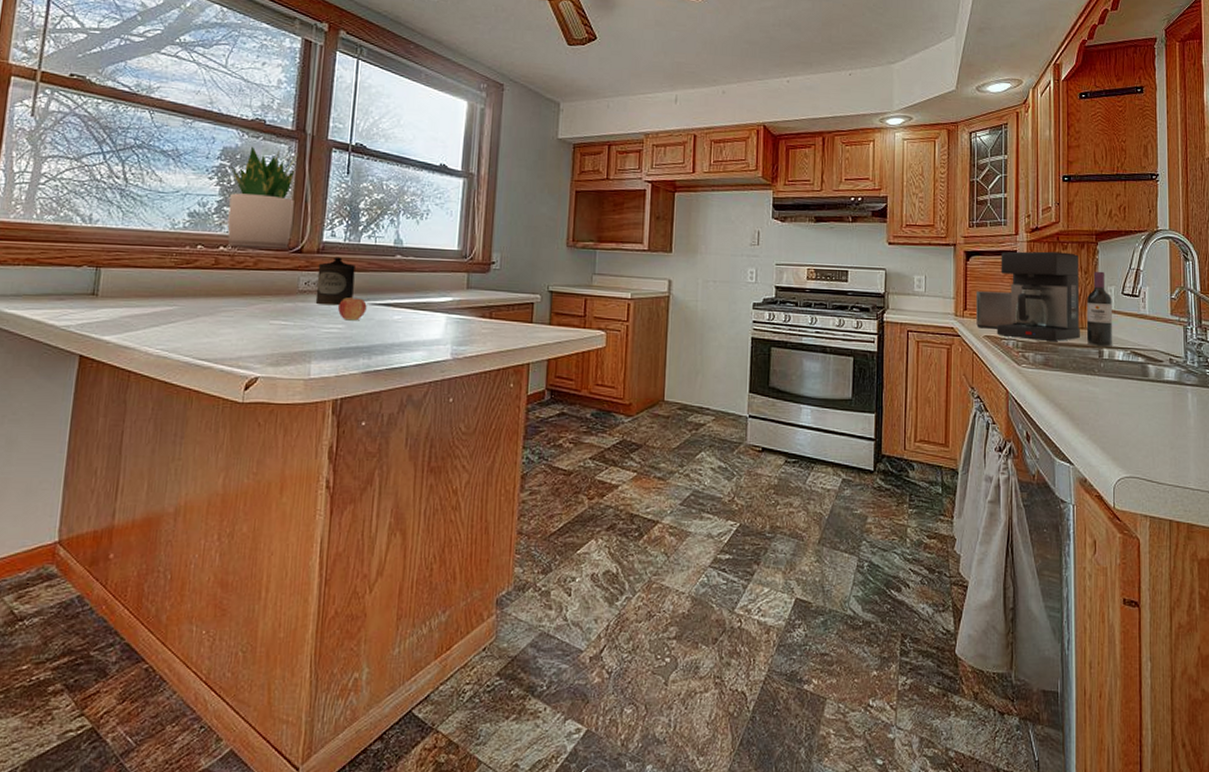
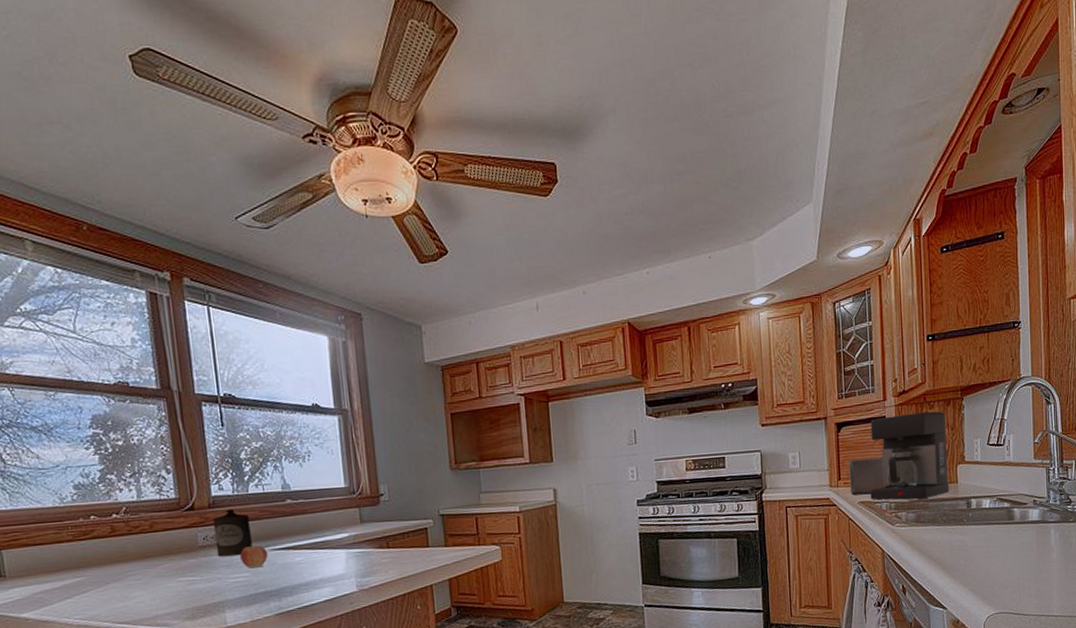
planter: present [227,146,299,250] -> none [103,410,180,514]
wine bottle: present [1087,271,1113,347] -> none [955,425,980,498]

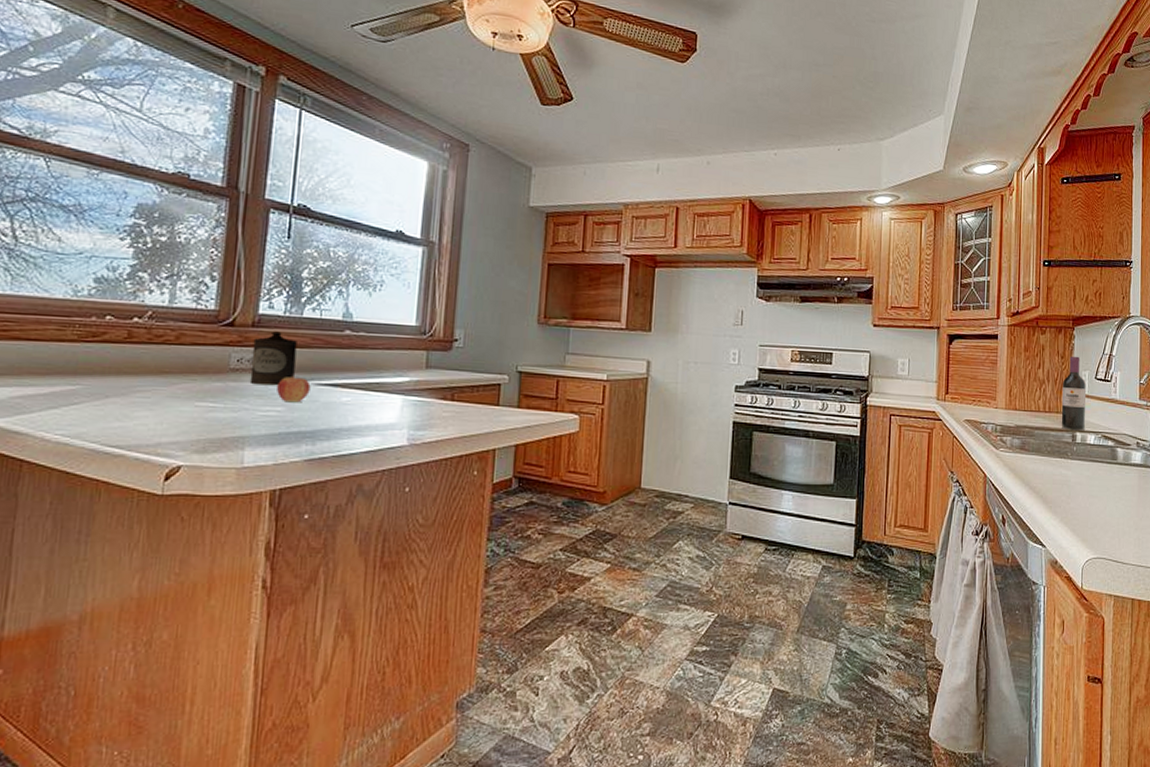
toaster: present [848,456,885,496] -> none [957,374,992,413]
coffee maker: present [870,411,949,500] -> none [976,335,1056,426]
wine bottle: none [955,425,980,498] -> present [1062,356,1087,431]

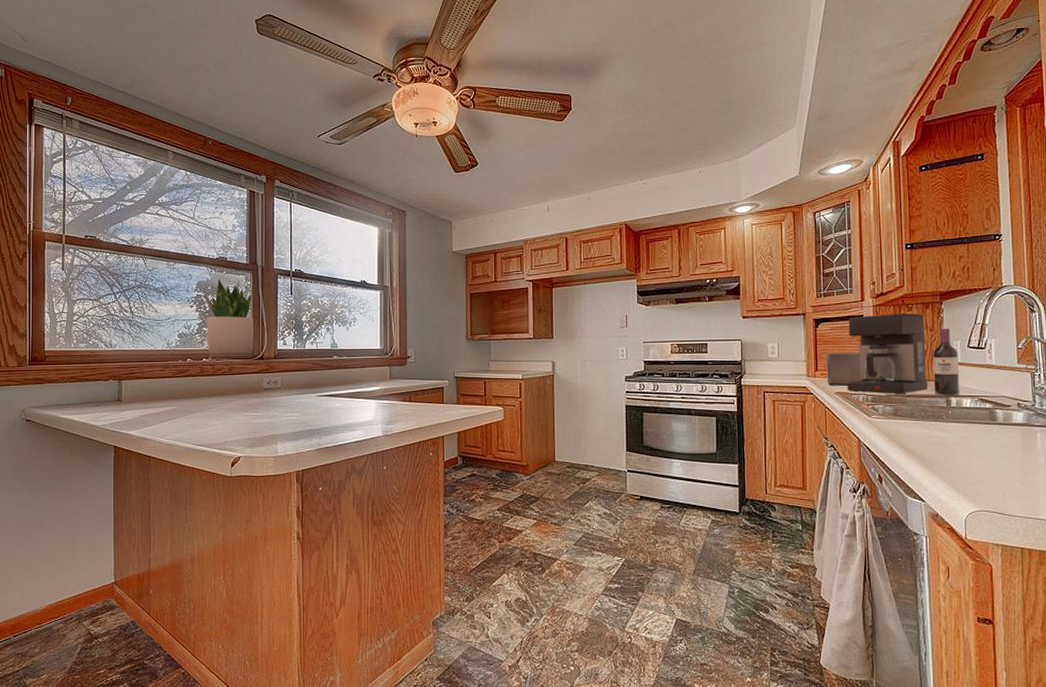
planter: none [143,203,230,323] -> present [204,279,254,359]
canister: present [249,331,297,386] -> none [276,360,304,399]
fruit: present [277,375,311,403] -> none [294,391,315,410]
toaster: none [957,374,992,413] -> present [825,352,862,386]
coffee maker: none [976,335,1056,426] -> present [847,313,928,394]

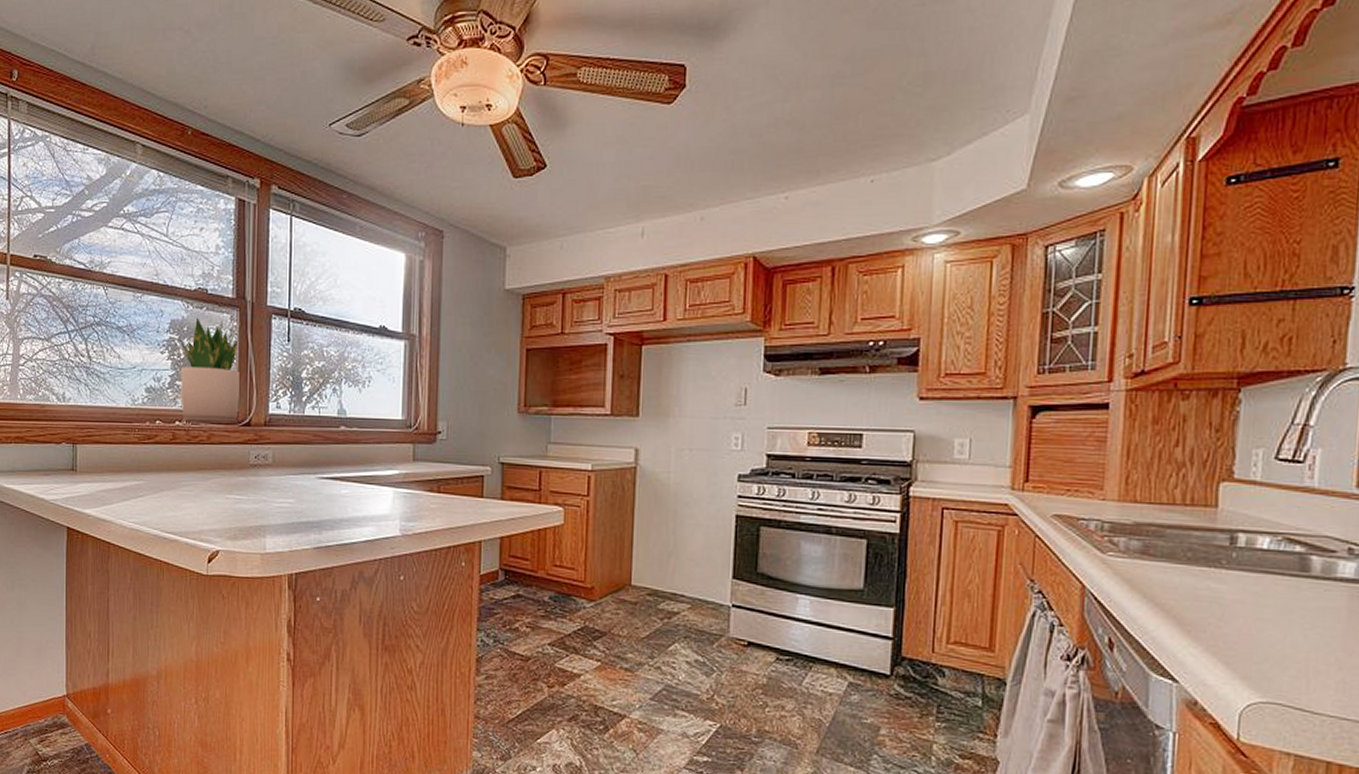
toaster: present [825,352,862,386] -> none [1042,456,1098,506]
coffee maker: present [847,313,928,394] -> none [1071,403,1207,524]
wine bottle: present [933,328,961,396] -> none [1213,428,1259,531]

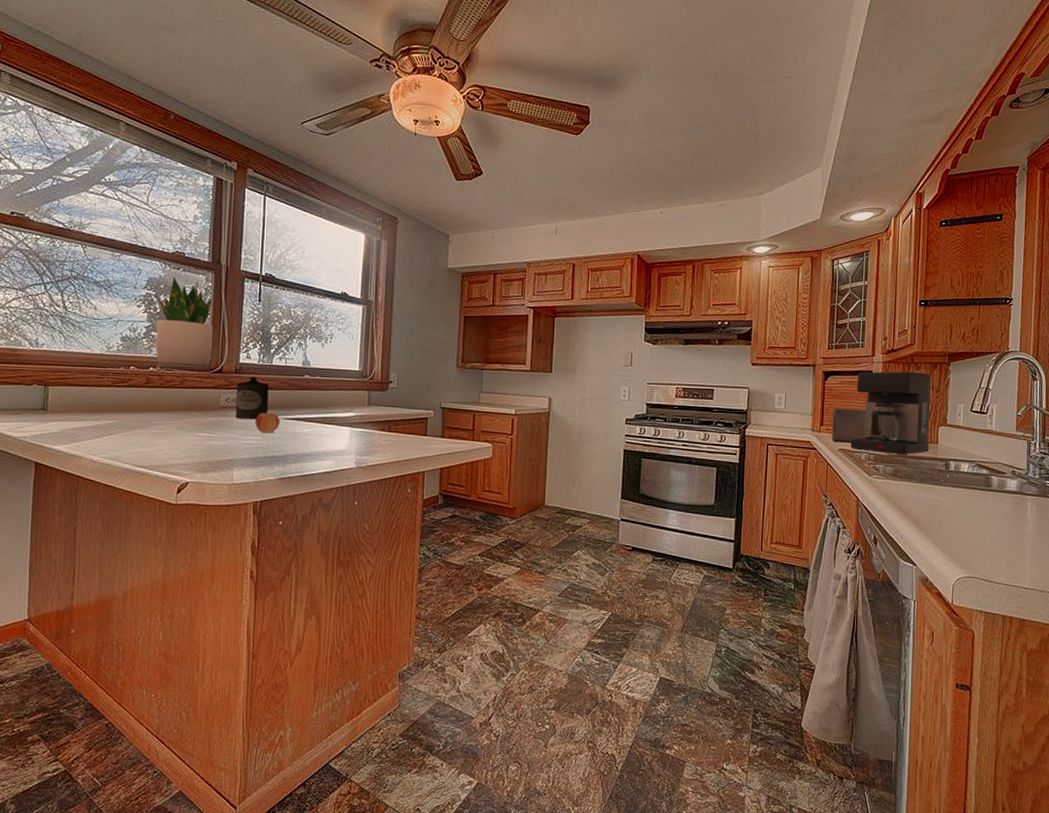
canister: none [266,429,301,480] -> present [235,376,269,420]
fruit: none [288,470,315,495] -> present [255,412,280,433]
toaster: none [1042,456,1098,506] -> present [832,407,866,443]
coffee maker: none [1071,403,1207,524] -> present [850,371,931,455]

